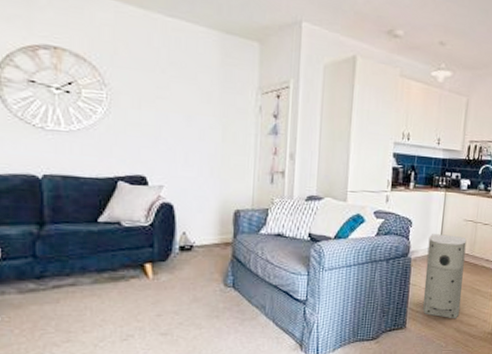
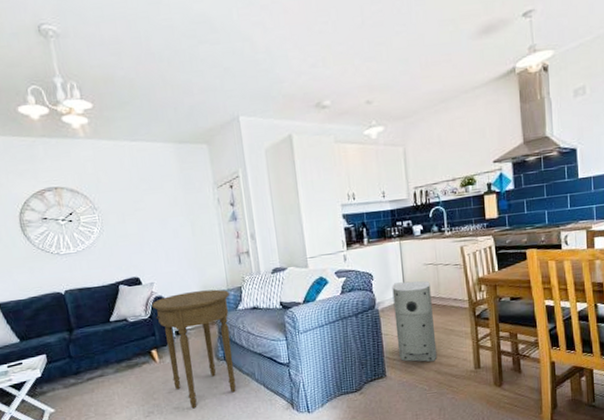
side table: none [156,204,253,337] -> present [152,289,237,409]

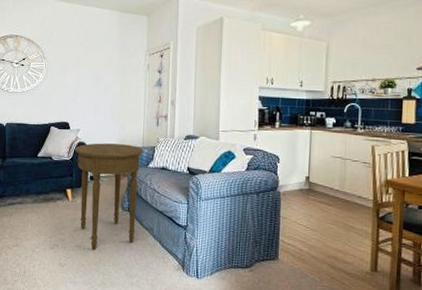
air purifier: present [392,280,438,362] -> none [294,169,336,255]

